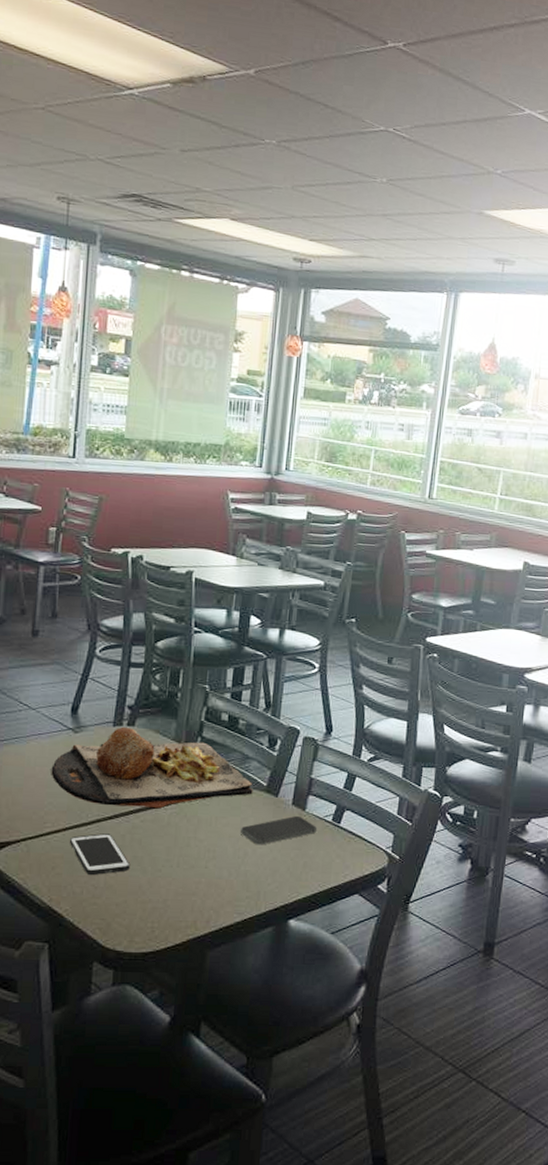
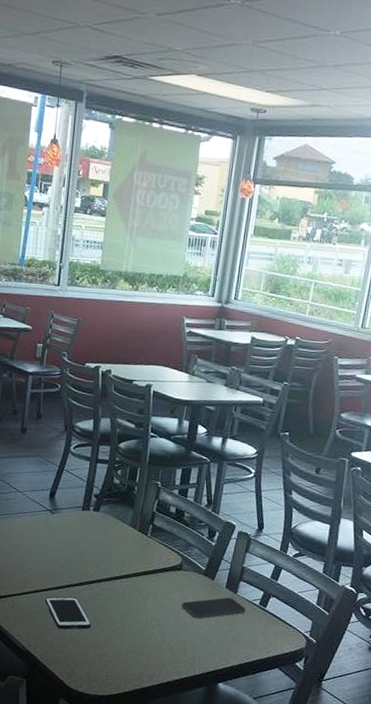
food tray: present [51,726,253,809] -> none [32,511,194,581]

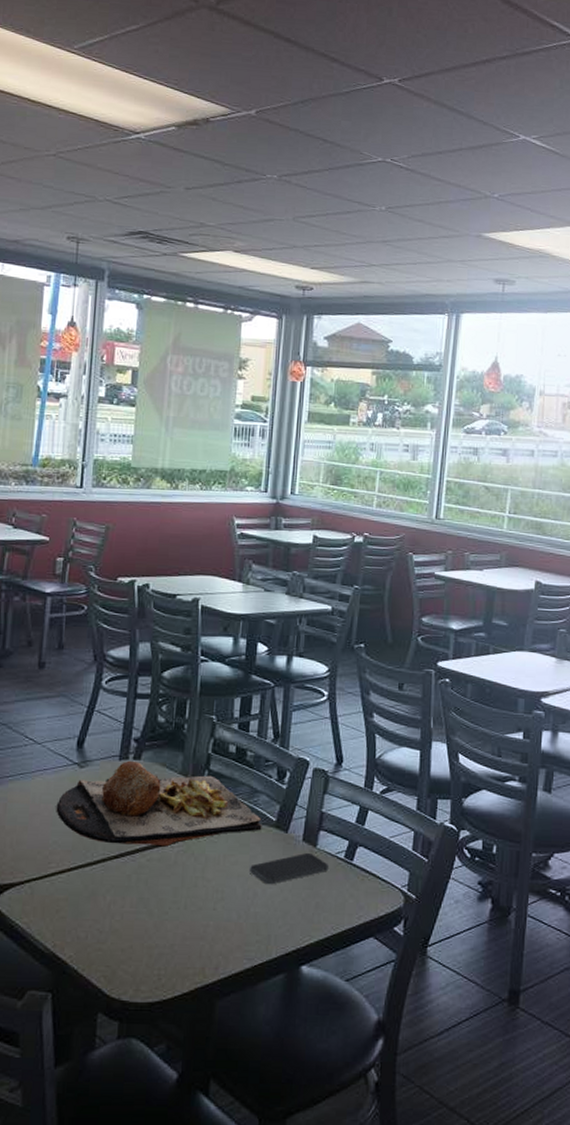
food tray: none [32,511,194,581] -> present [56,760,262,847]
cell phone: present [44,596,92,630] -> none [73,874,137,919]

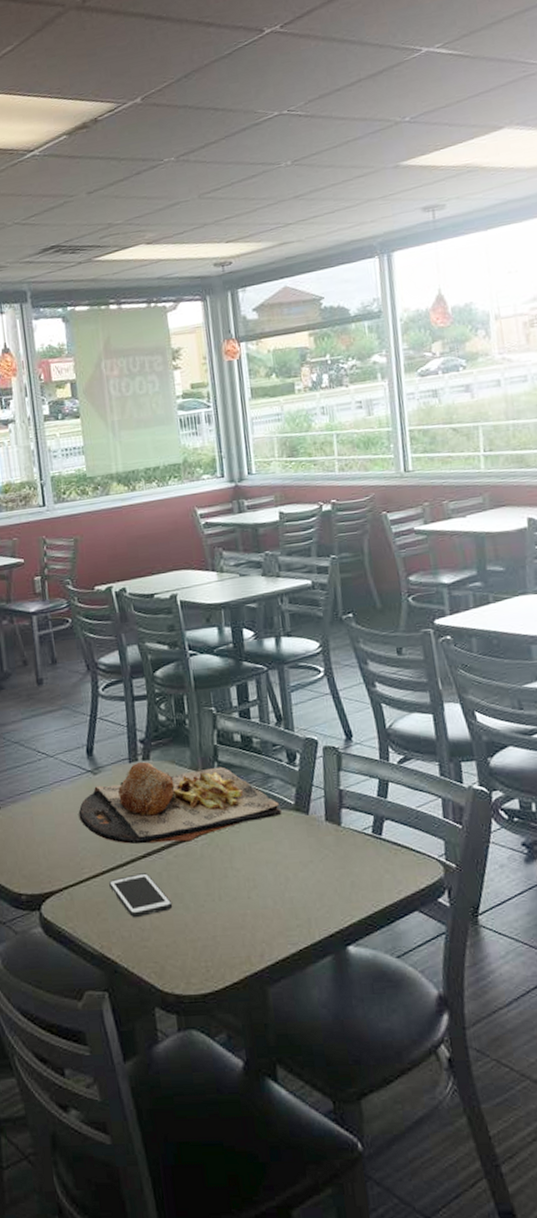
cell phone: none [73,874,137,919] -> present [108,873,173,918]
smartphone: present [249,852,328,885] -> none [276,831,357,869]

